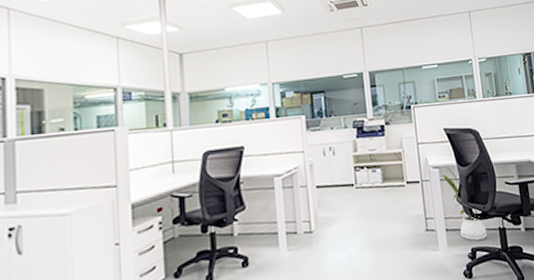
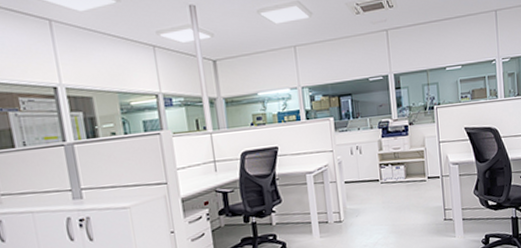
house plant: present [441,165,487,241] -> none [460,161,500,229]

